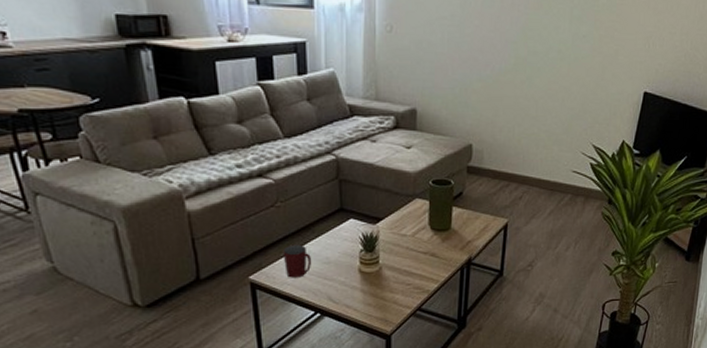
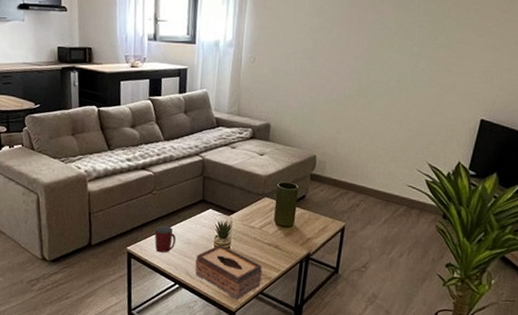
tissue box: none [338,260,420,322] -> present [195,244,263,300]

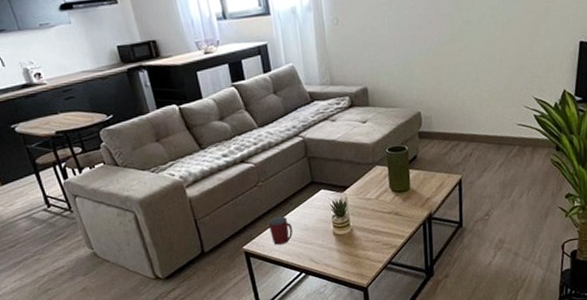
tissue box: present [195,244,263,300] -> none [316,223,389,276]

